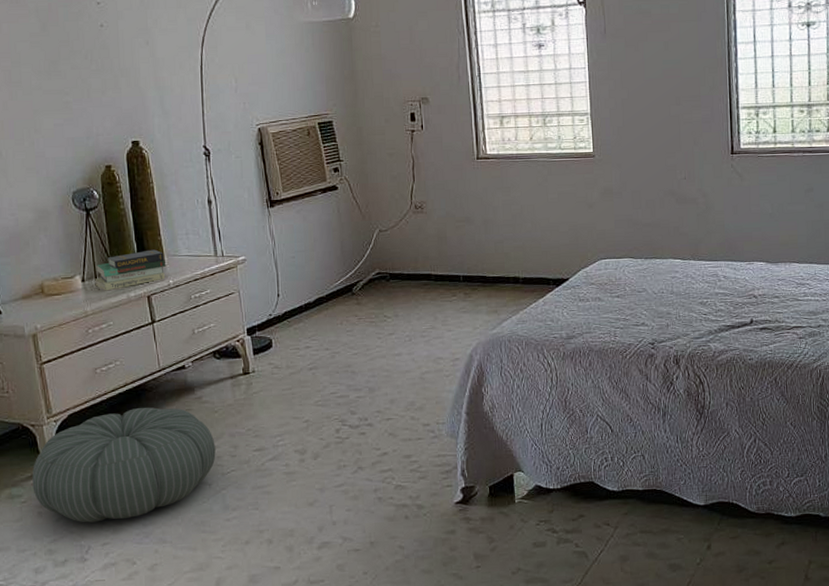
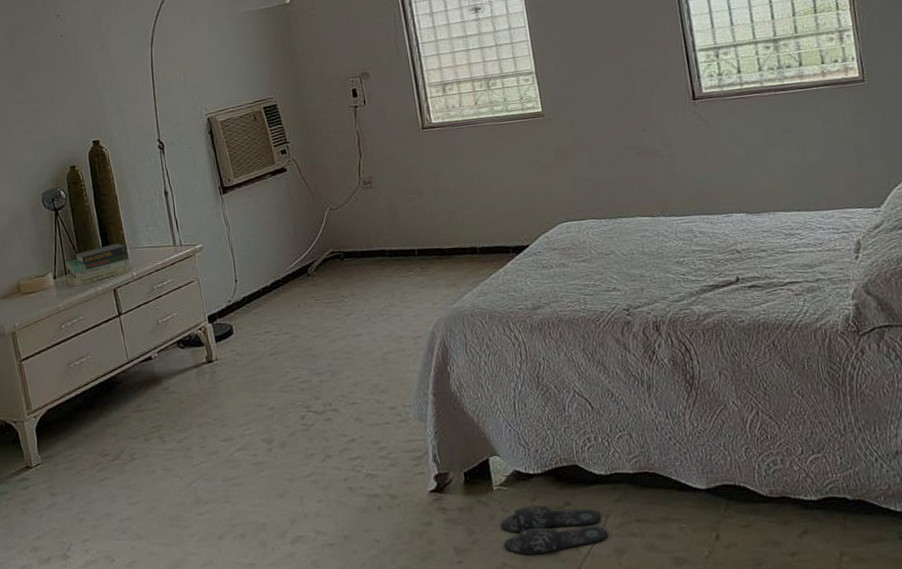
pouf: present [32,407,216,523] -> none [16,400,186,519]
slippers: none [519,517,615,561] -> present [500,505,609,556]

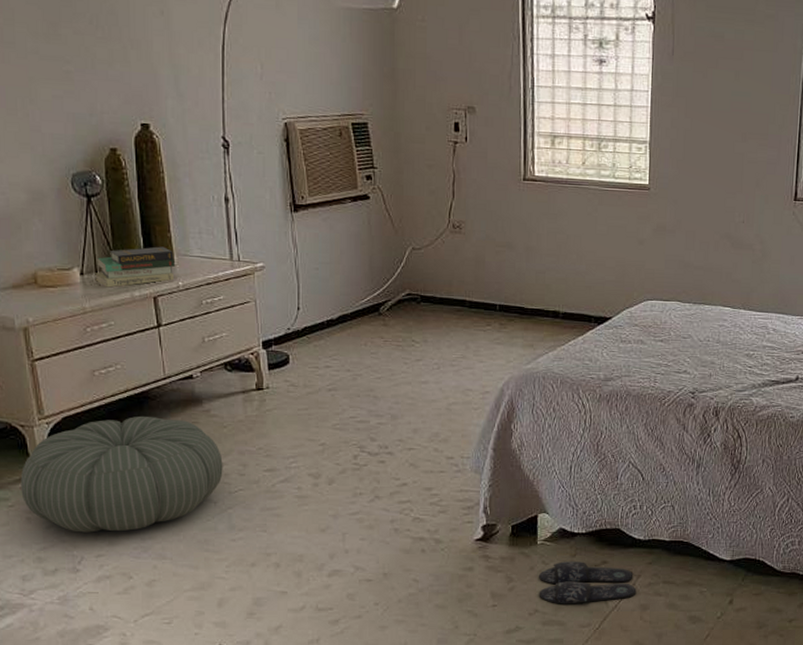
pouf: none [16,400,186,519] -> present [20,415,223,533]

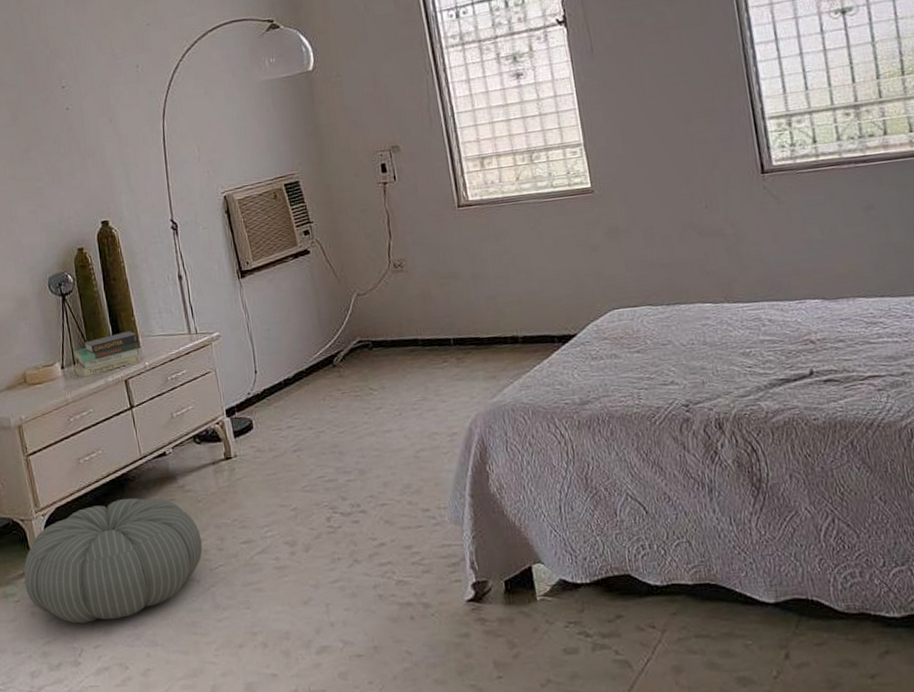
slippers: present [539,561,637,604] -> none [545,617,665,672]

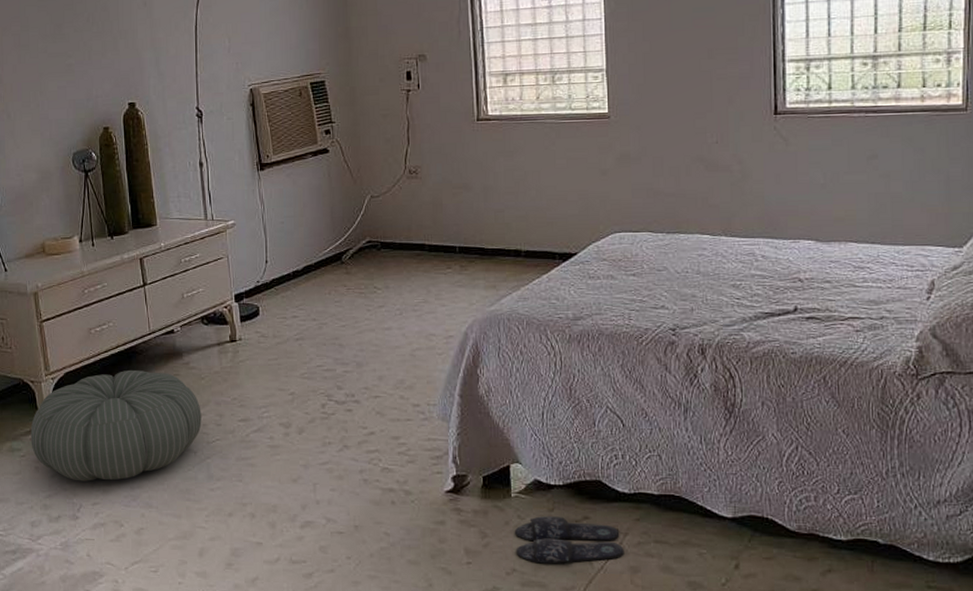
books: present [73,331,142,377] -> none [91,211,158,252]
slippers: none [545,617,665,672] -> present [515,516,624,564]

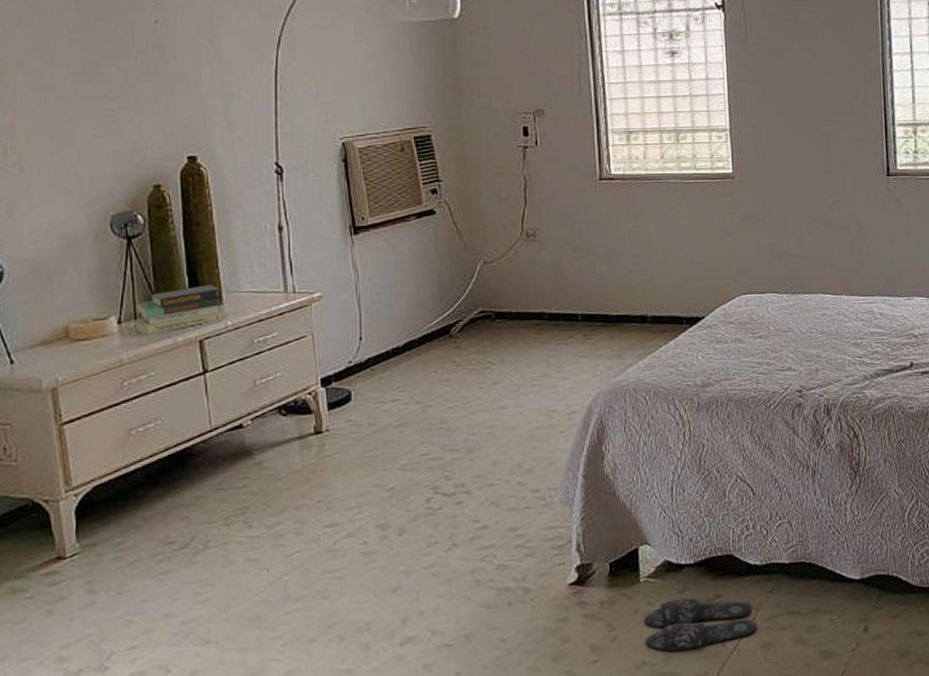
pouf: present [30,369,202,481] -> none [42,475,277,622]
books: none [91,211,158,252] -> present [134,284,223,335]

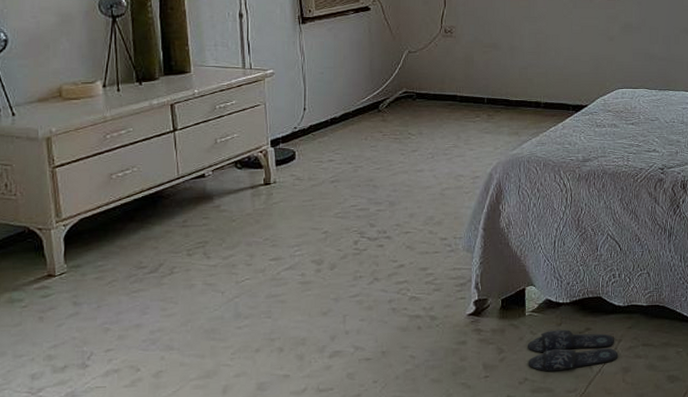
books: present [134,284,223,335] -> none [116,59,191,98]

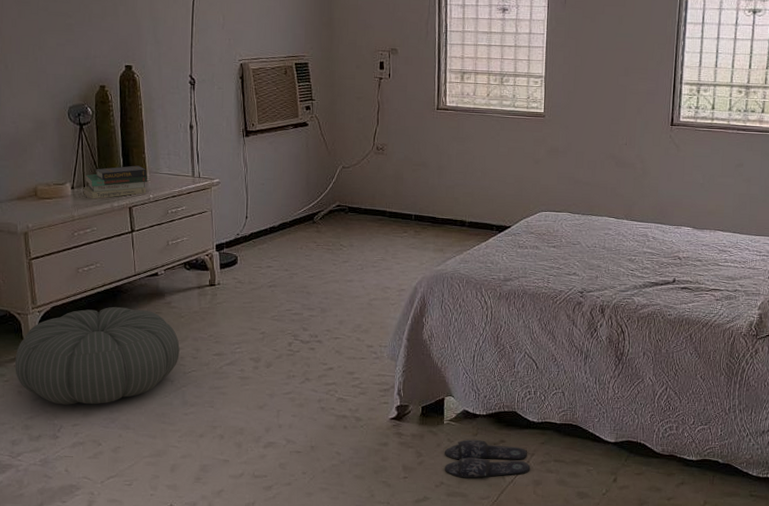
pouf: none [35,214,231,329] -> present [15,306,180,405]
books: none [116,59,191,98] -> present [83,165,147,199]

